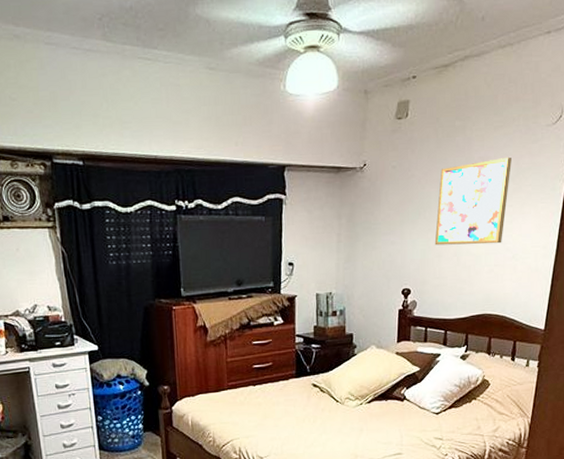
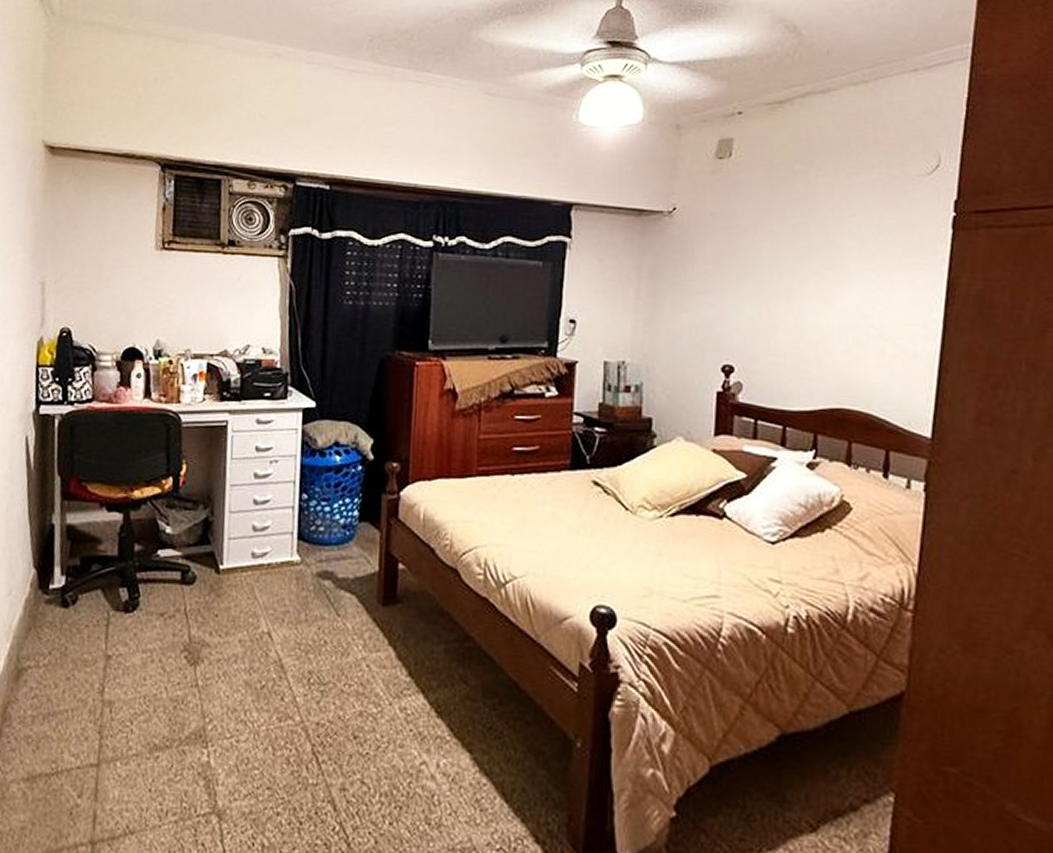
wall art: present [434,157,512,246] -> none [767,210,872,317]

